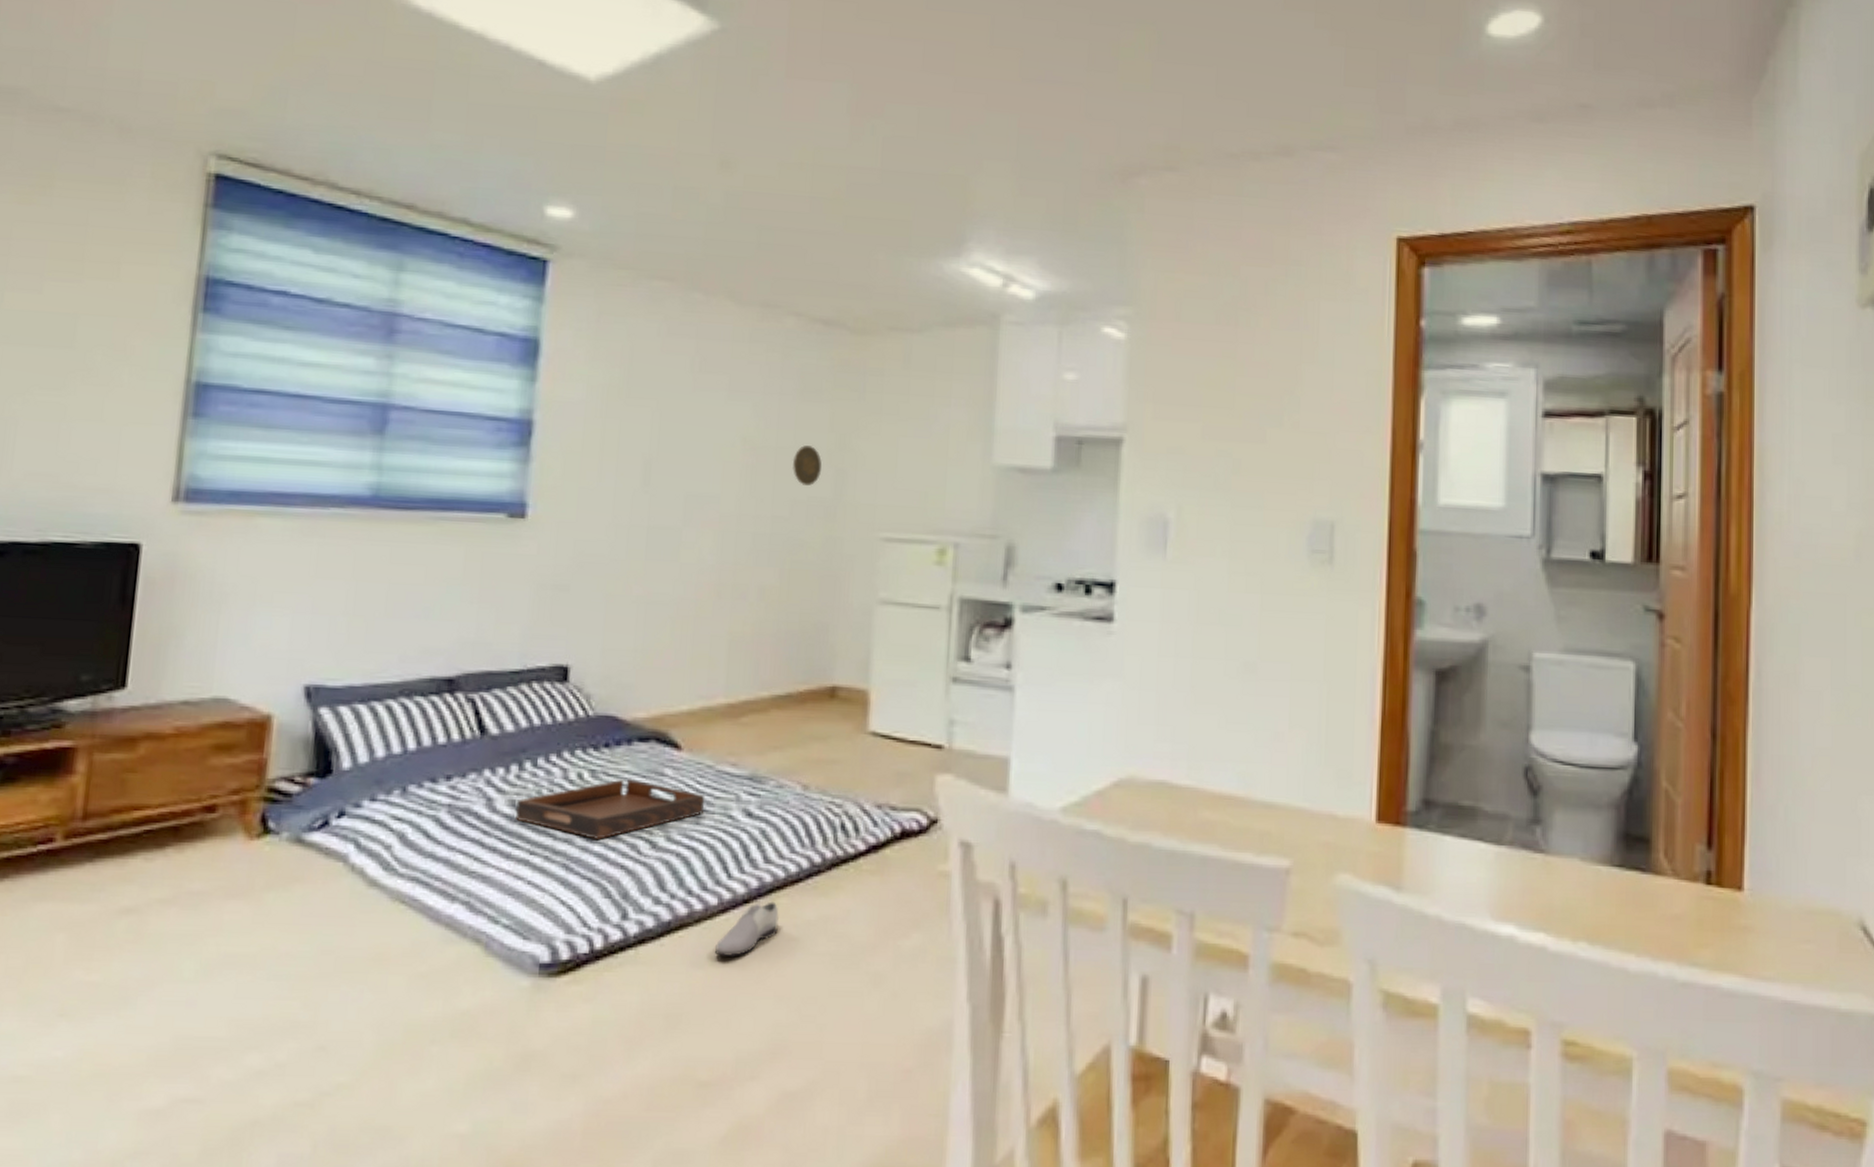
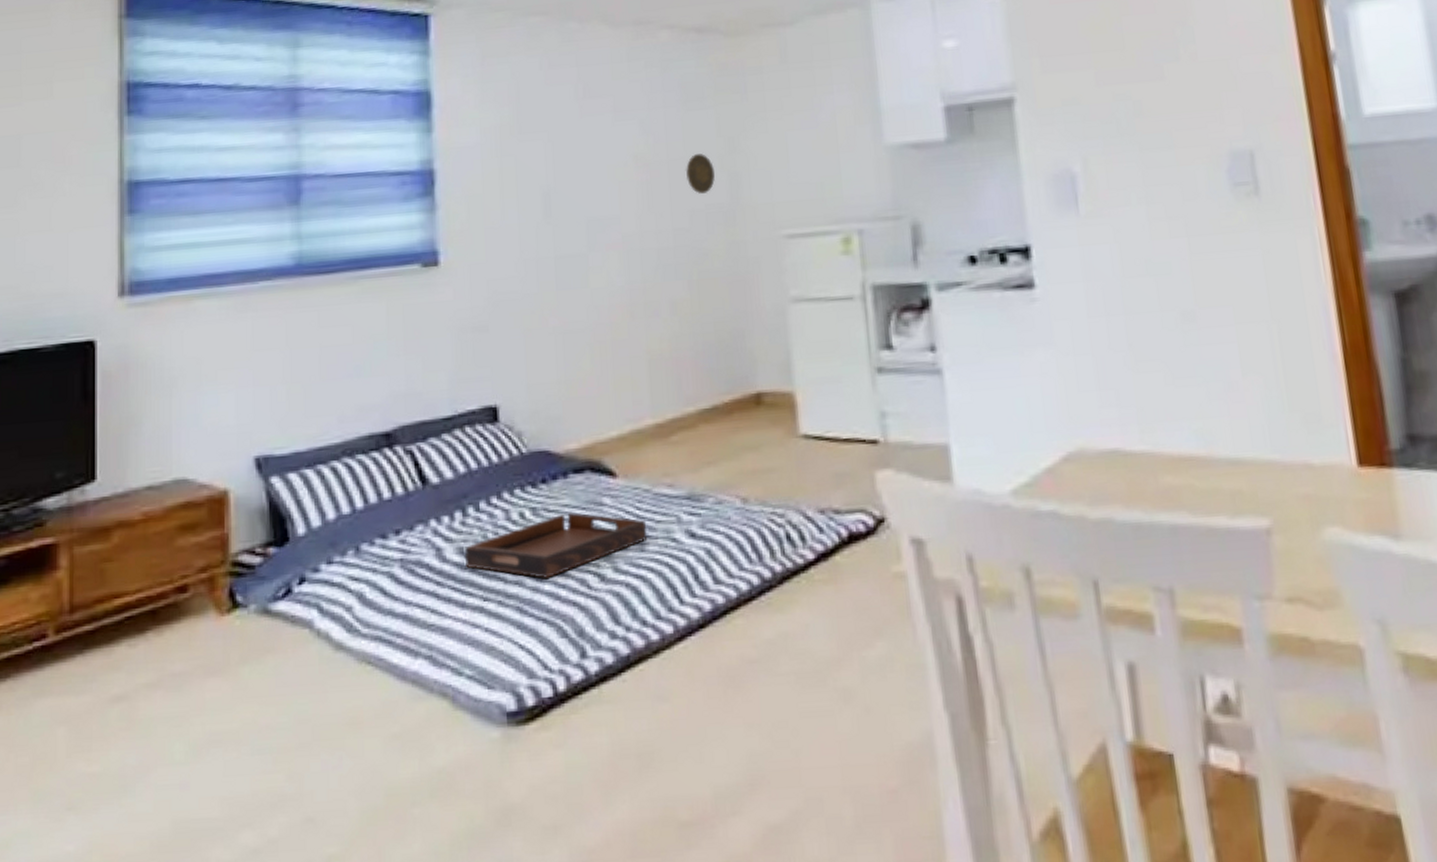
shoe: present [715,901,779,956] -> none [677,623,738,686]

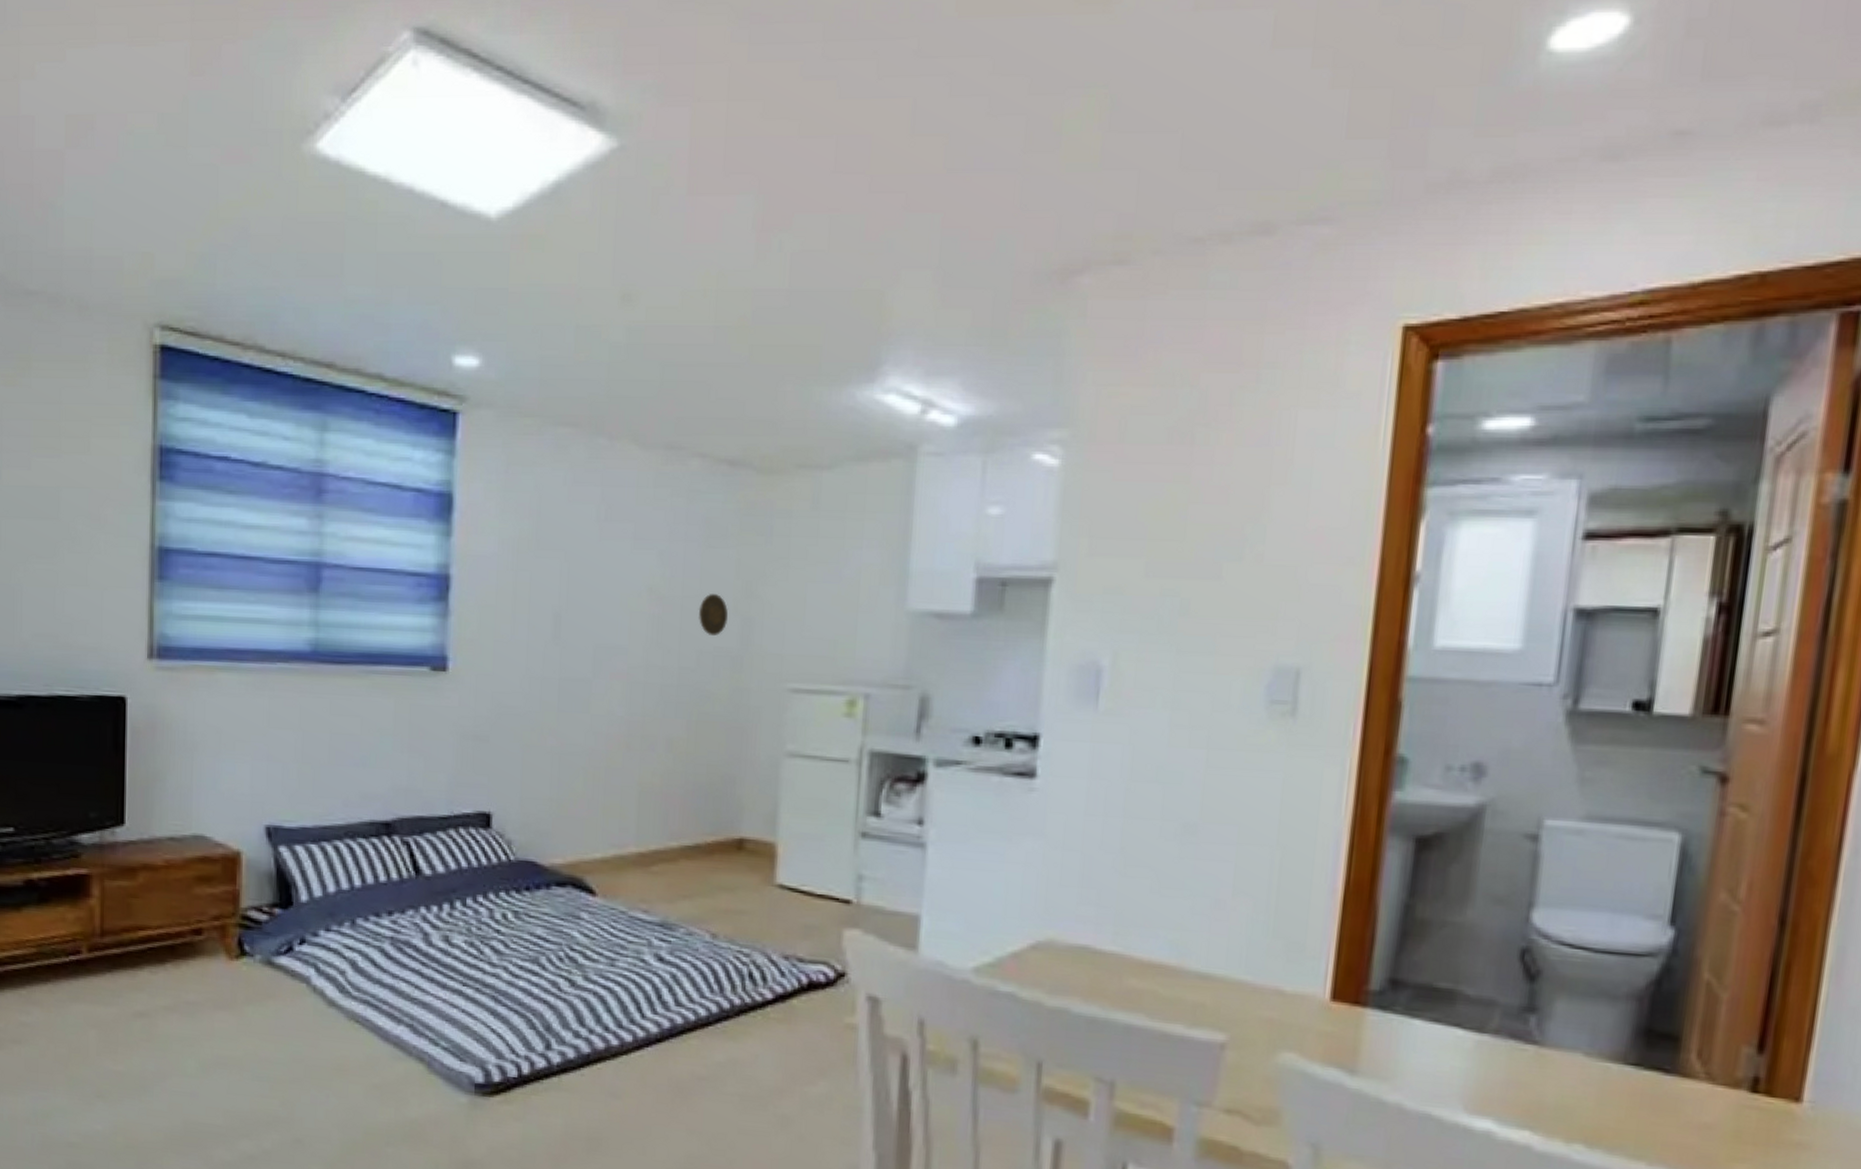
serving tray: present [465,512,647,579] -> none [449,921,619,976]

